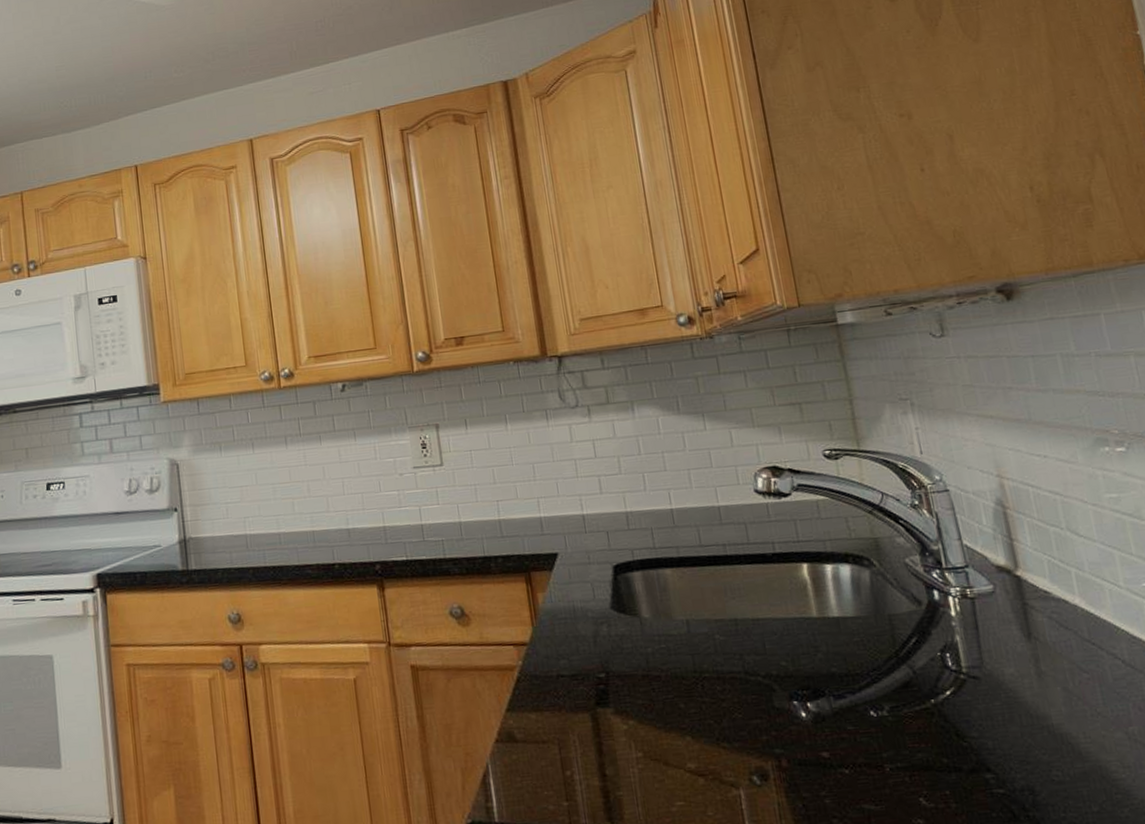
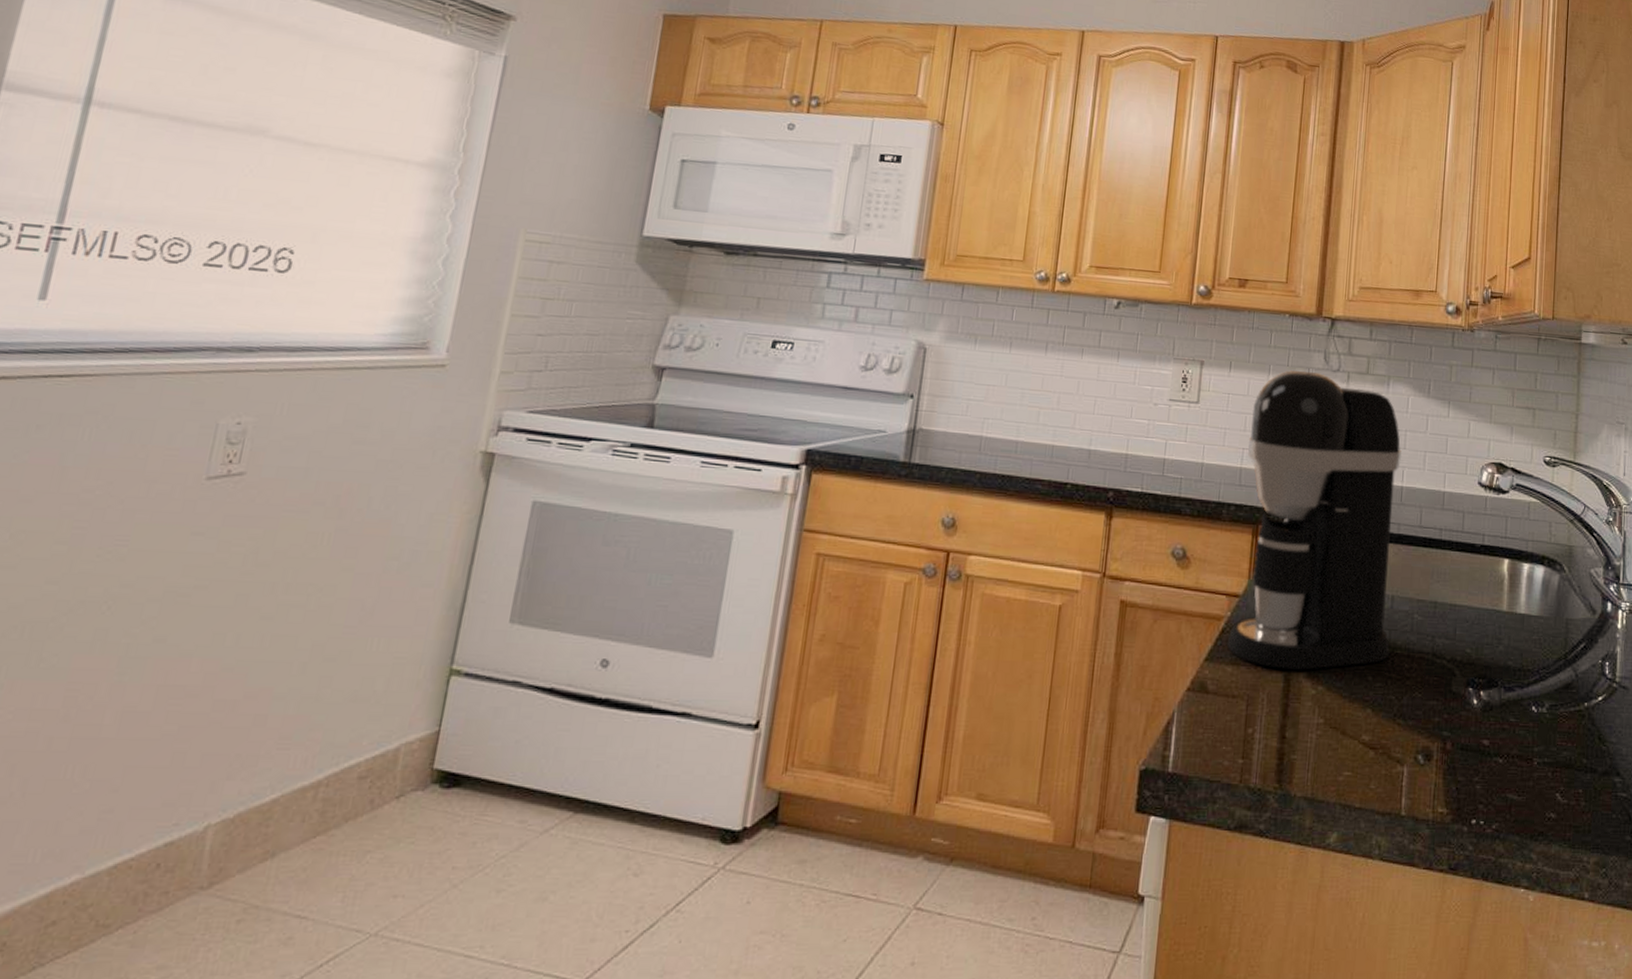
coffee maker: none [497,412,698,709] -> present [1227,370,1402,670]

